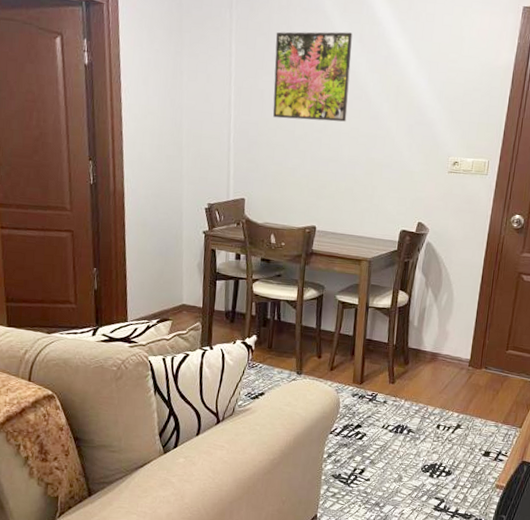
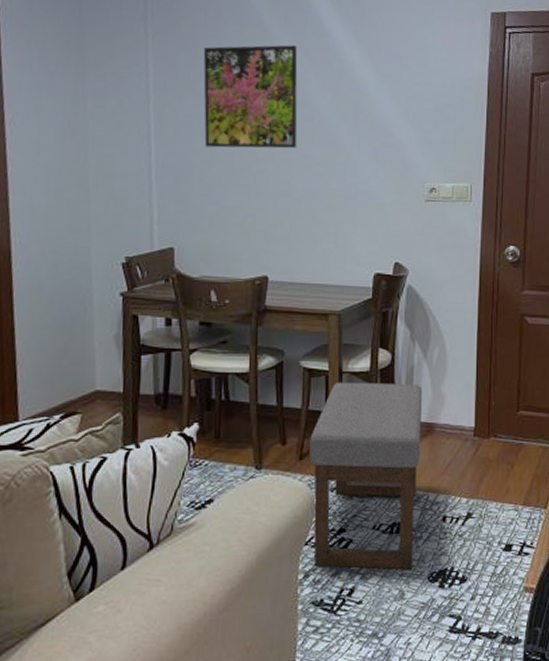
ottoman: none [336,314,431,461] -> present [309,382,423,570]

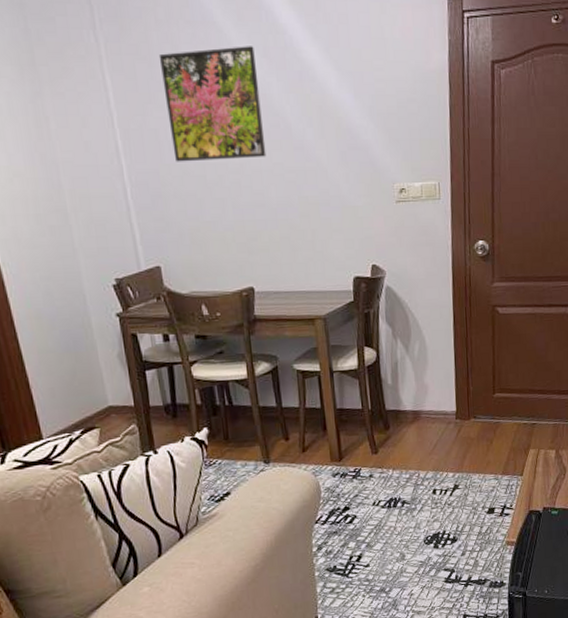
ottoman: present [309,382,423,570] -> none [310,377,410,540]

